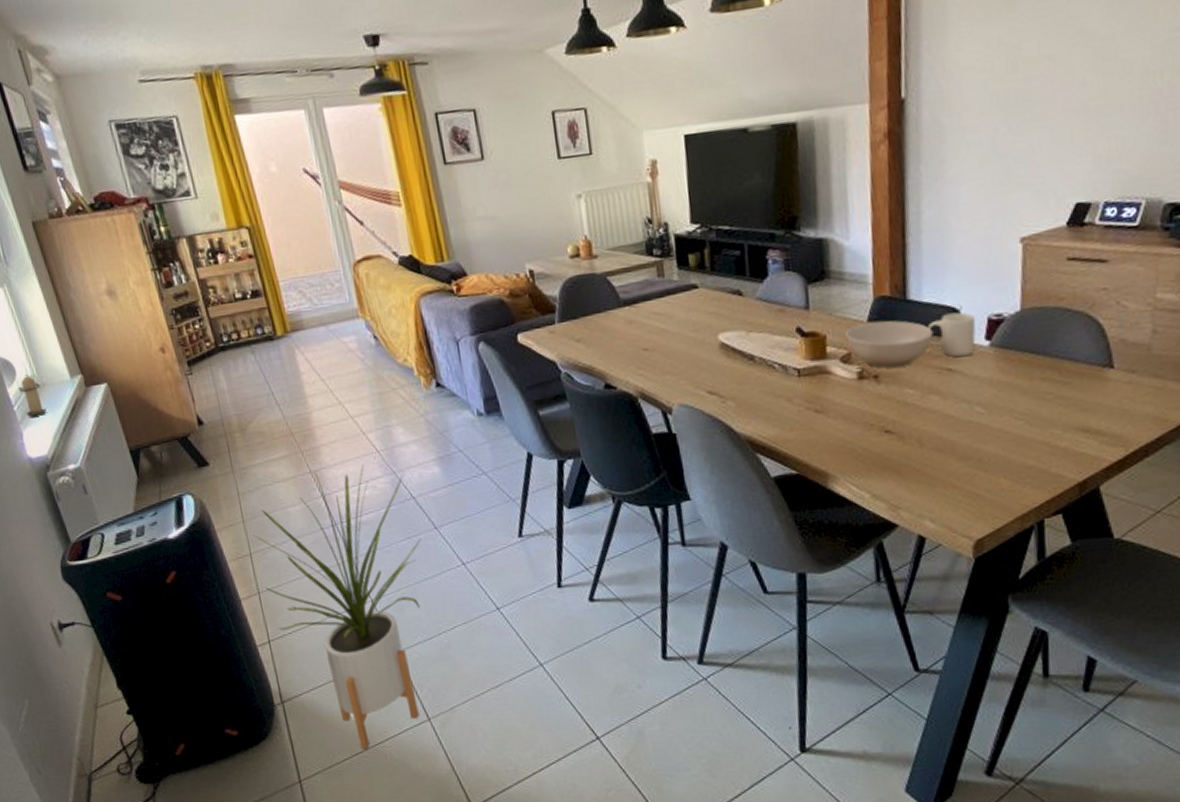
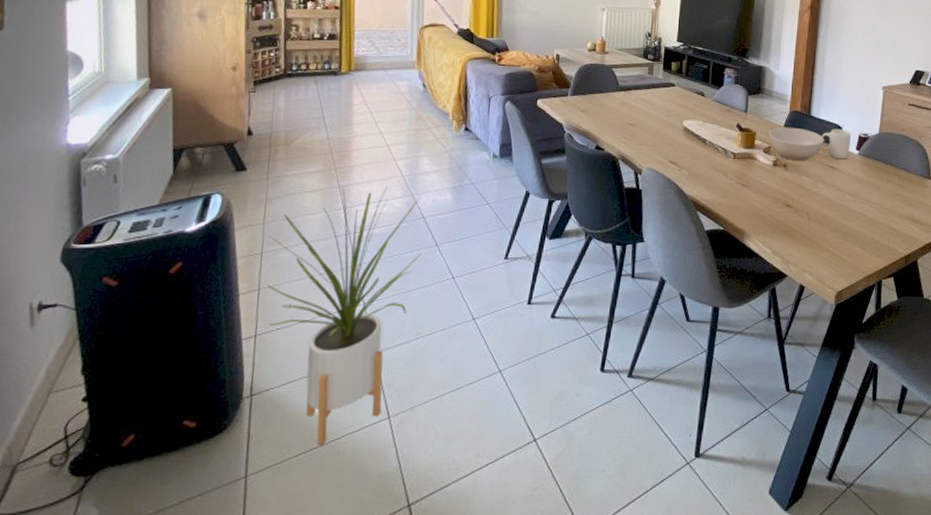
candle: present [18,374,47,417] -> none [79,70,105,108]

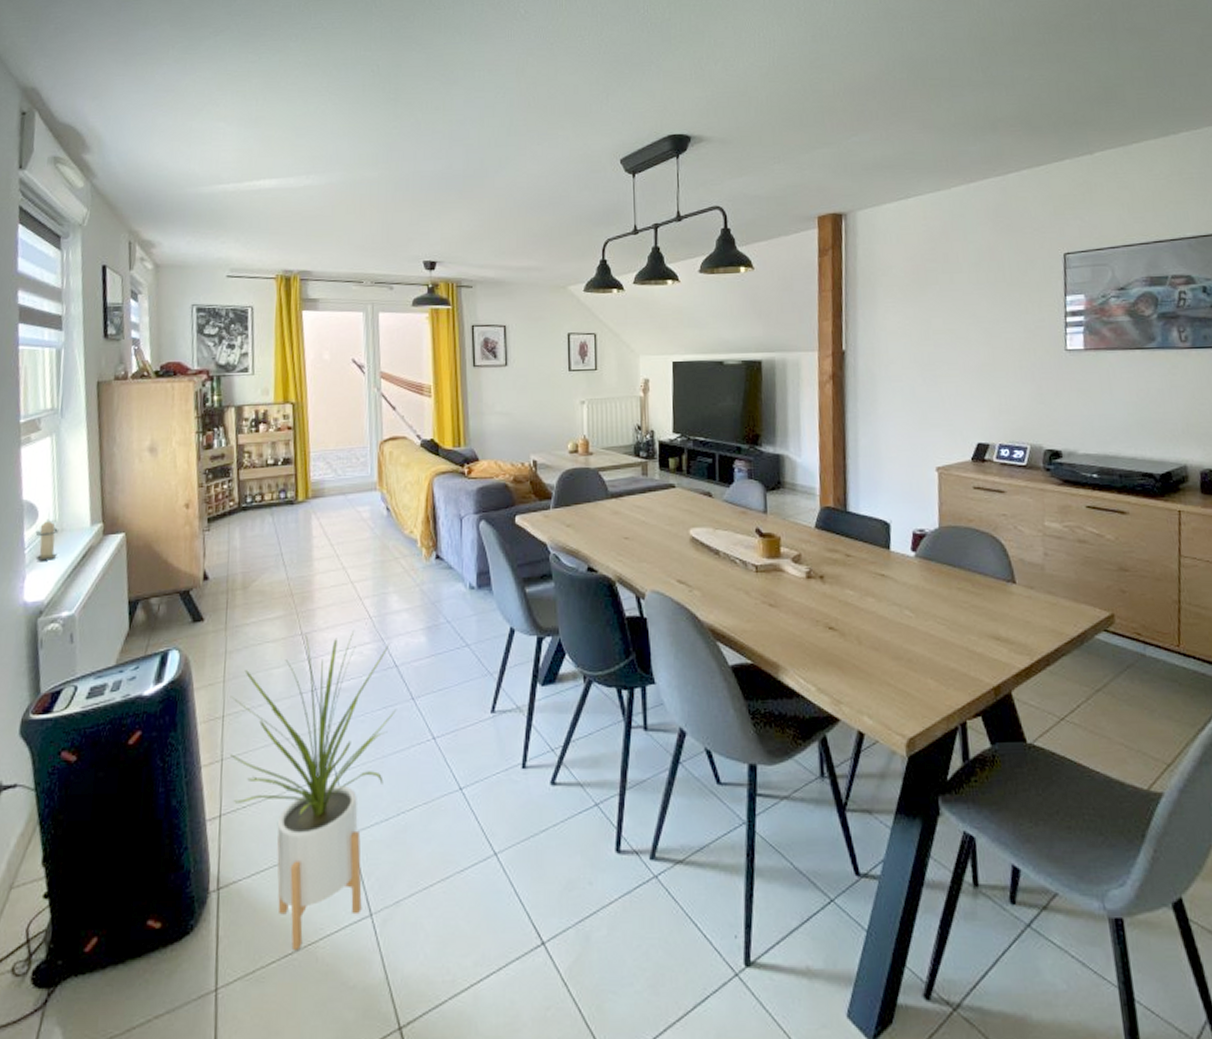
candle: none [79,70,105,108] -> present [35,519,60,561]
bowl: present [768,127,824,161] -> none [795,527,869,570]
cup: present [821,128,852,160] -> none [863,525,904,565]

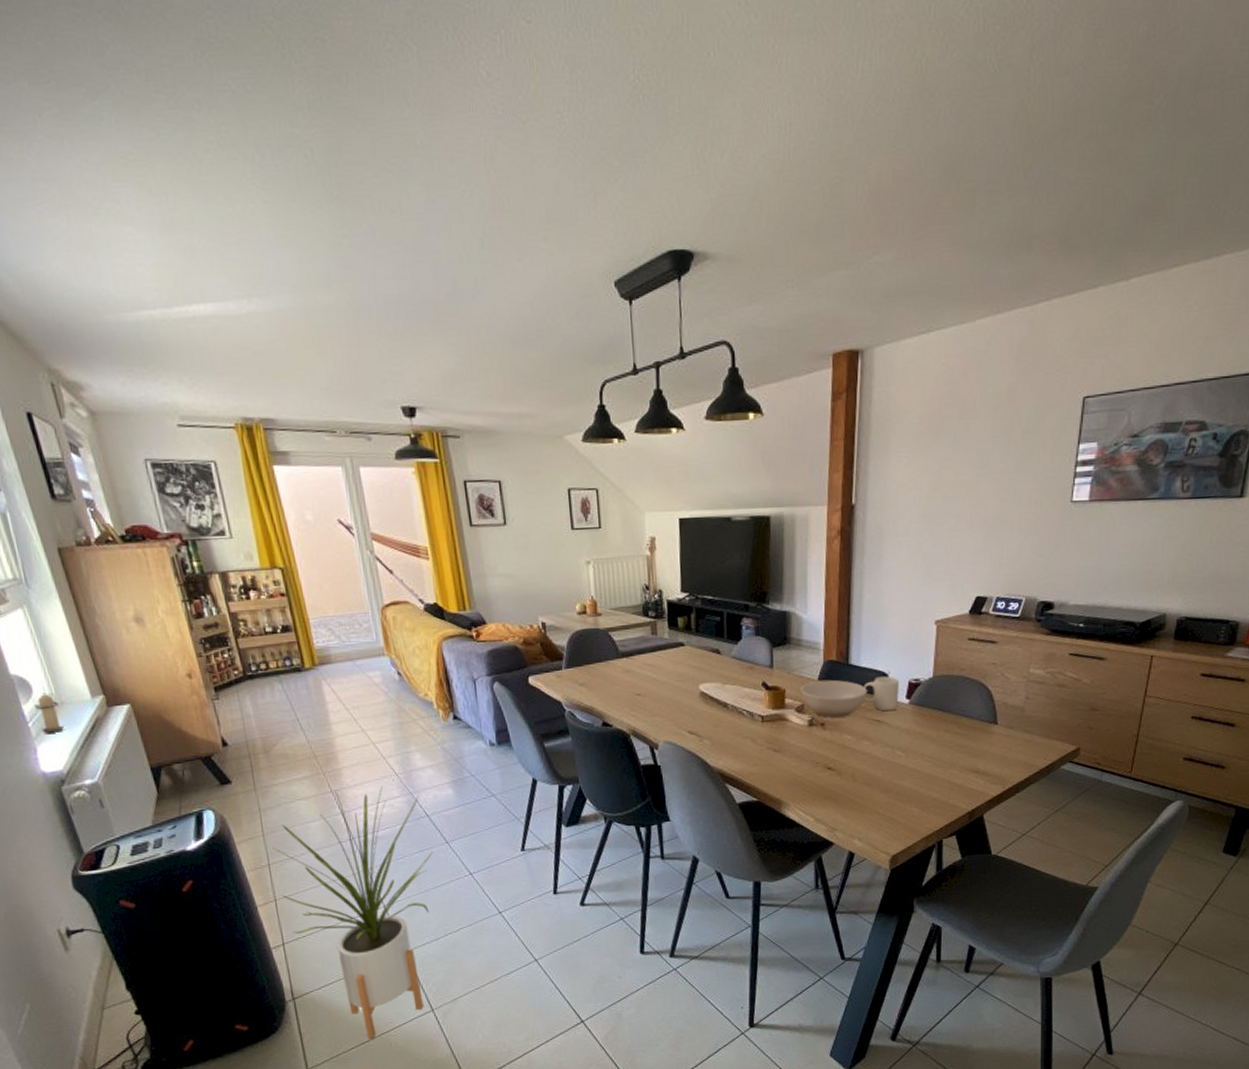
bowl: none [795,527,869,570] -> present [799,679,867,718]
cup: none [863,525,904,565] -> present [863,676,900,712]

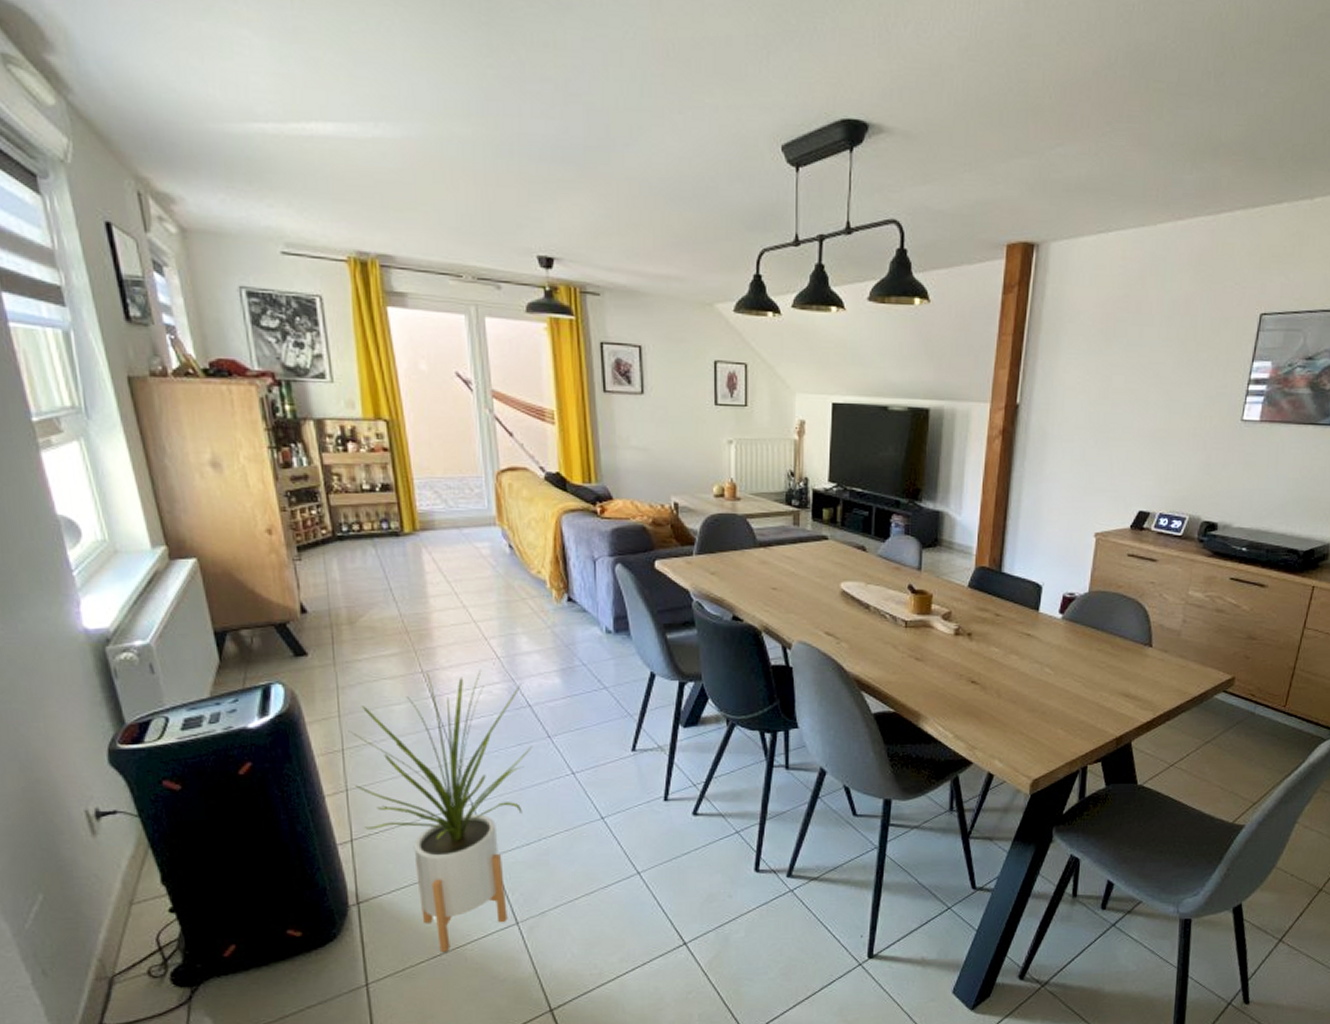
candle: present [34,693,64,733] -> none [82,538,115,585]
bowl: present [799,679,867,718] -> none [948,587,1019,628]
cup: present [863,676,900,712] -> none [1015,587,1054,625]

